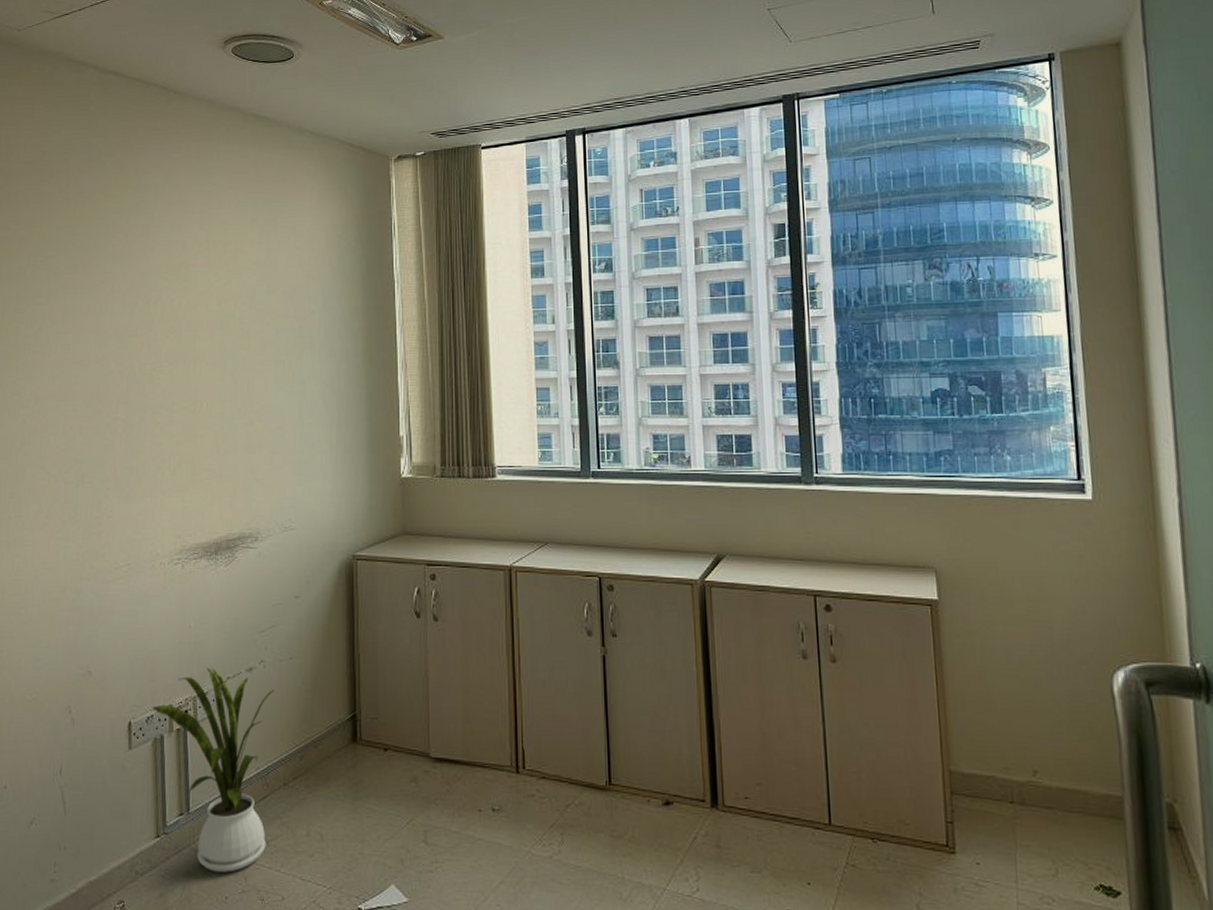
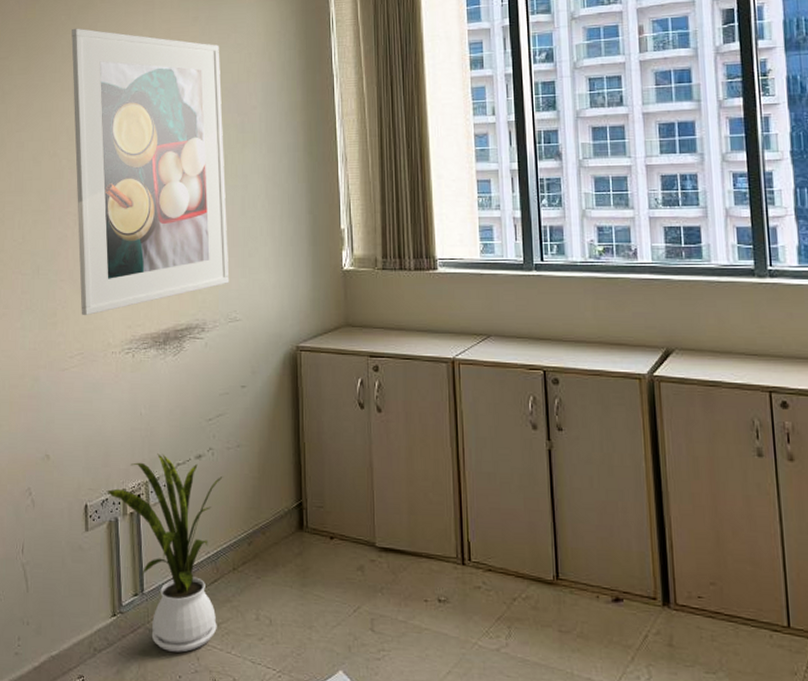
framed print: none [123,227,285,525] -> present [71,28,230,315]

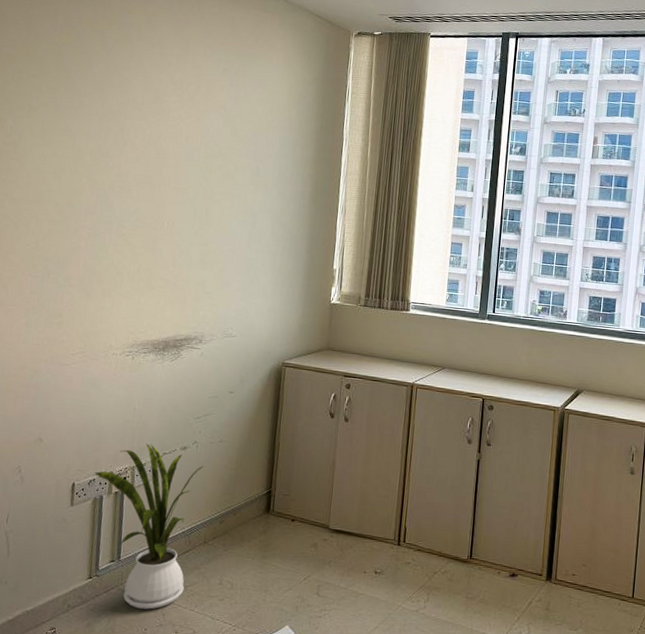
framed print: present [71,28,230,315] -> none [86,59,245,319]

